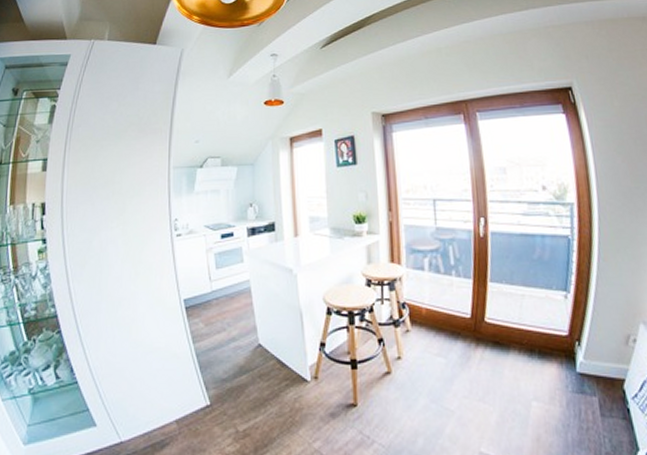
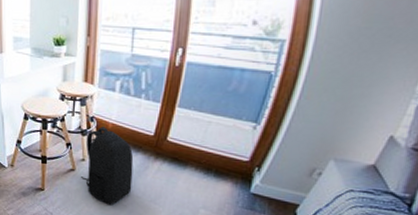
backpack: none [397,314,457,412] -> present [80,127,134,205]

